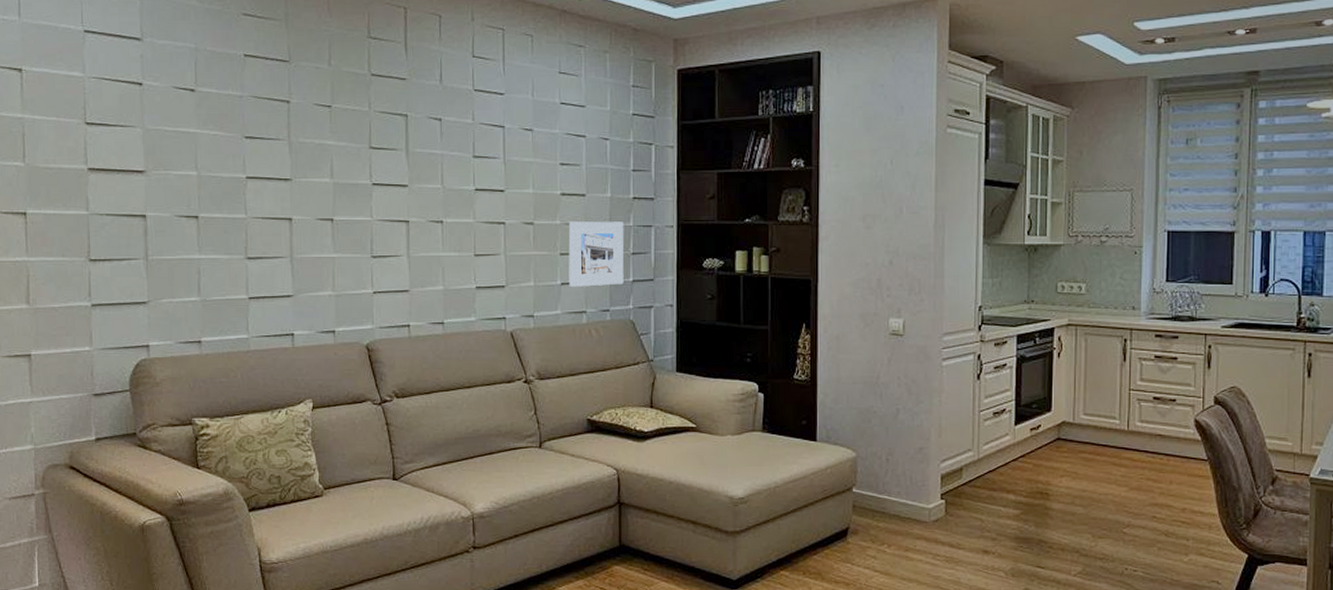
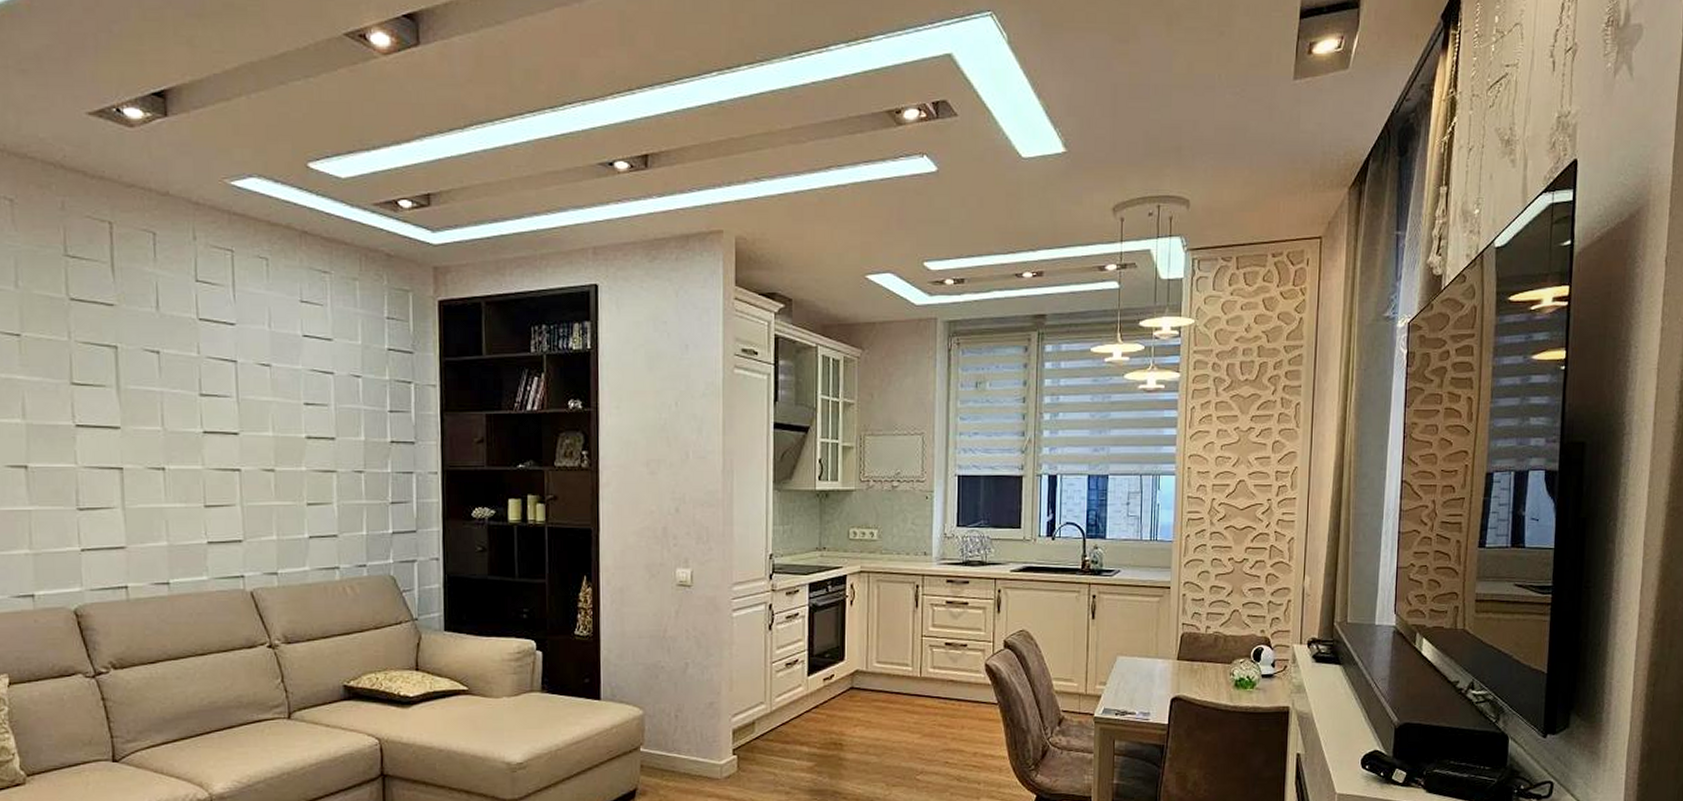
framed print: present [568,221,624,287] -> none [316,468,382,540]

